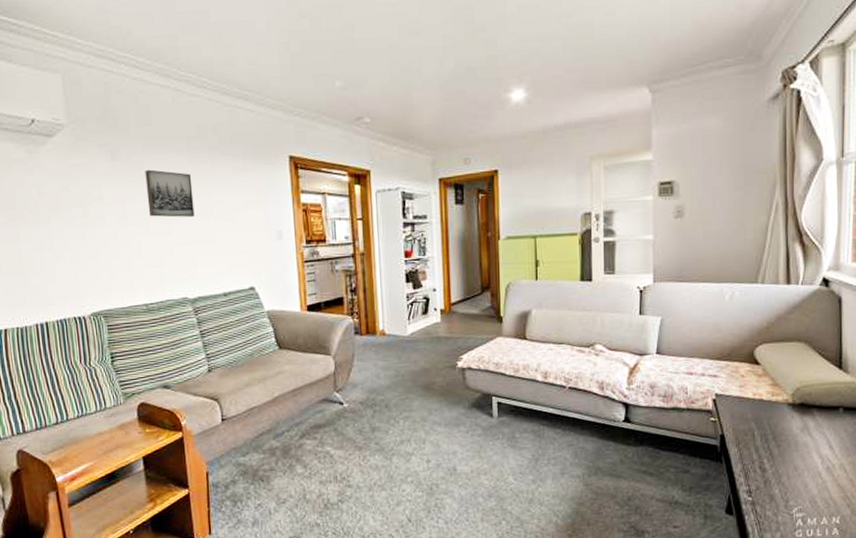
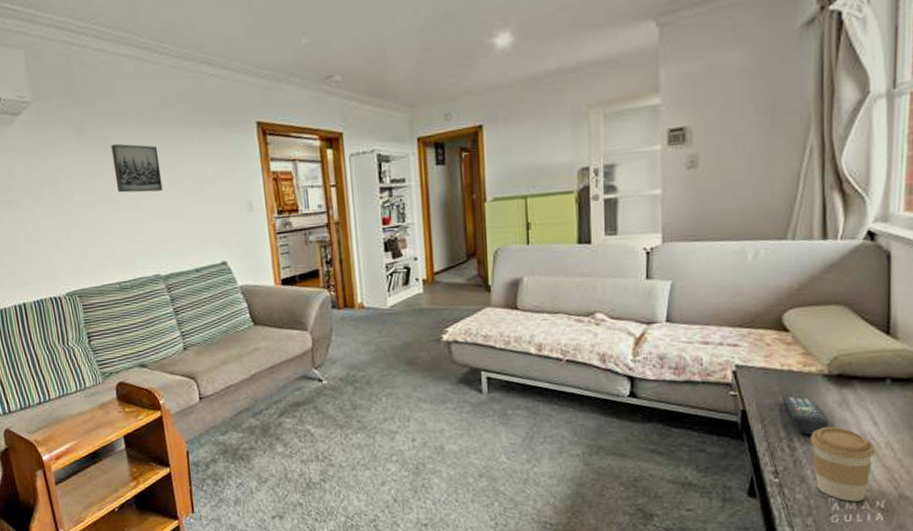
remote control: none [755,422,793,458] -> present [782,395,829,435]
coffee cup: none [778,450,832,518] -> present [810,426,876,502]

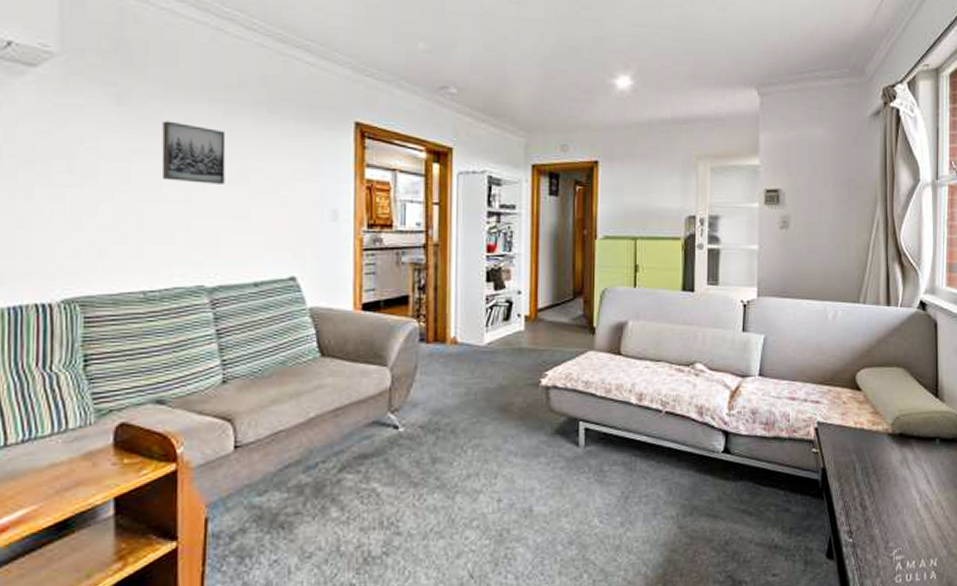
remote control: present [782,395,829,435] -> none [856,454,893,494]
coffee cup: present [810,426,876,502] -> none [878,485,929,561]

